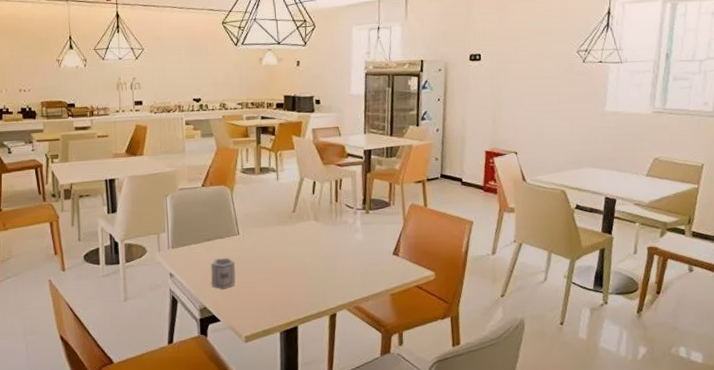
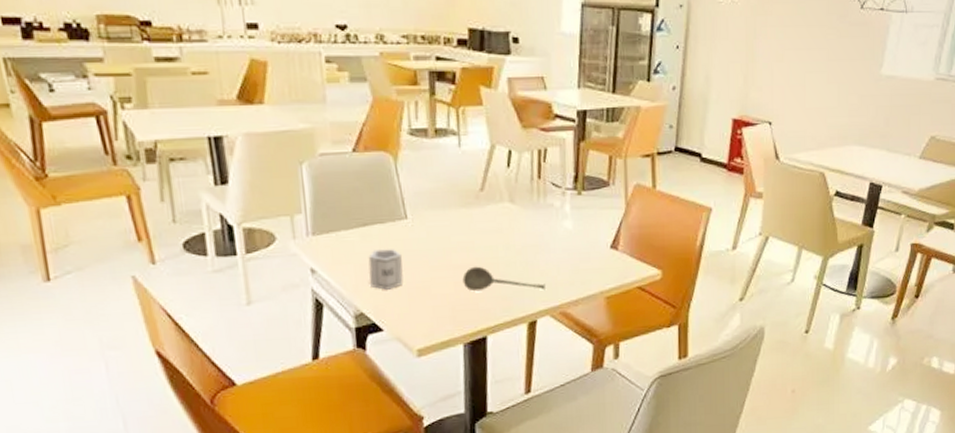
soupspoon: none [279,270,343,290] -> present [462,266,545,292]

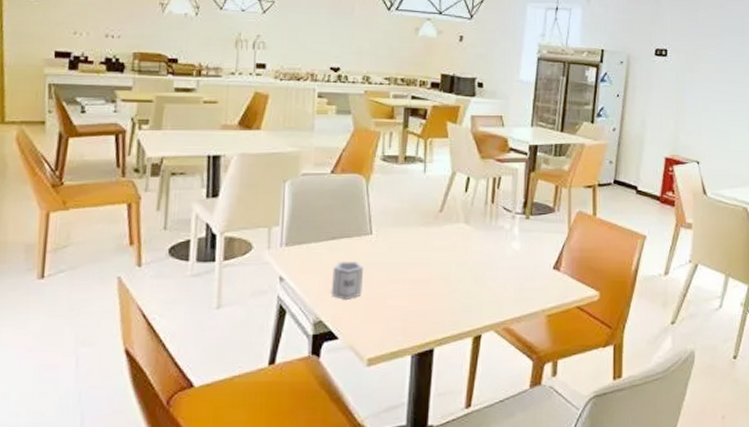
soupspoon: present [462,266,545,292] -> none [416,281,491,306]

